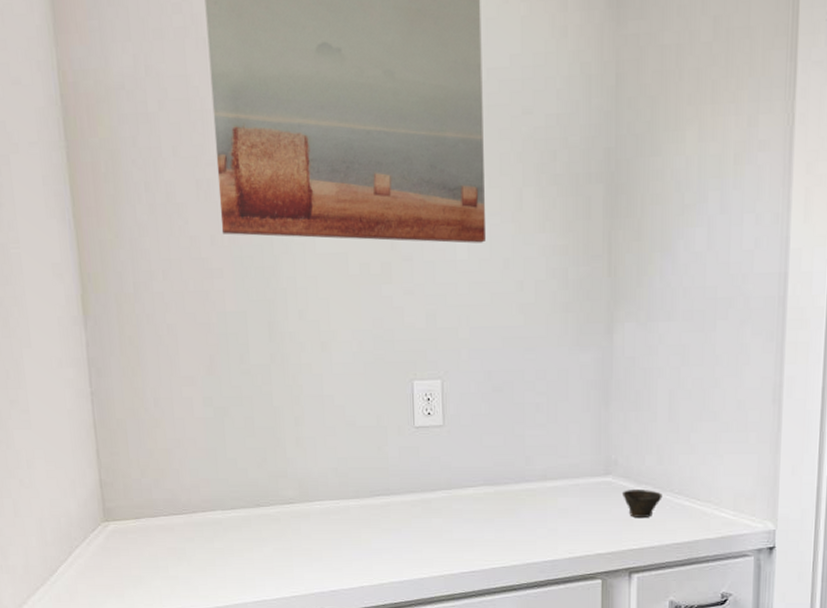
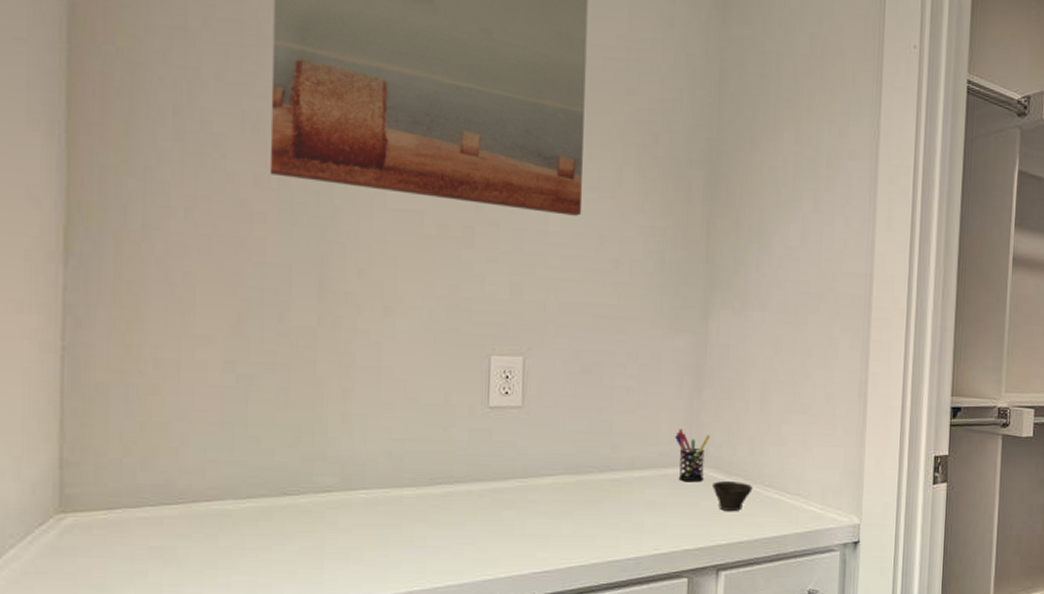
pen holder: none [585,441,619,491] -> present [675,429,711,482]

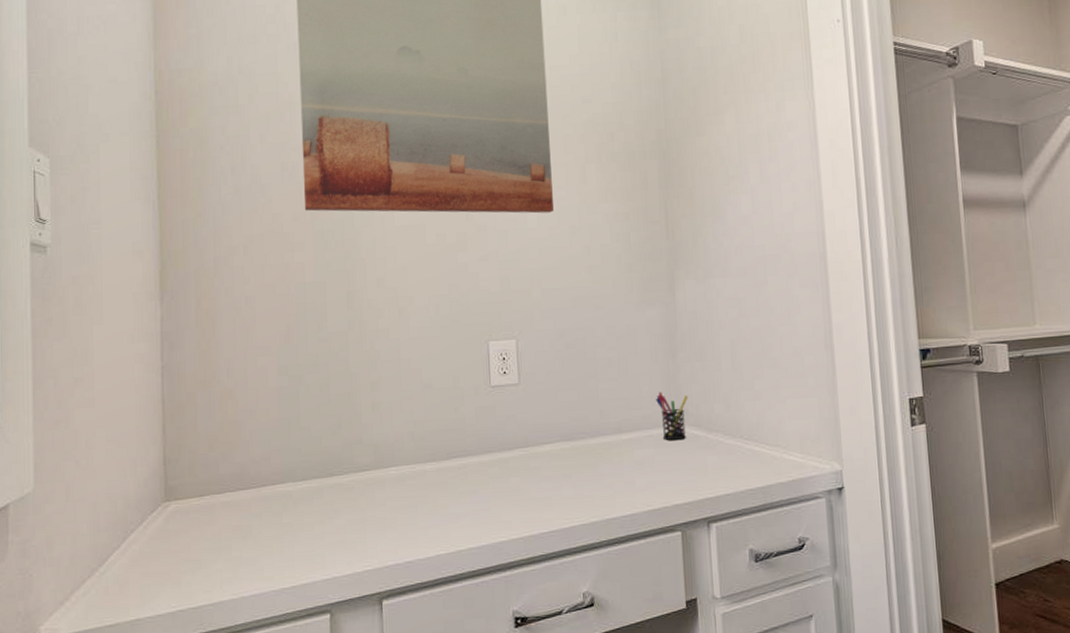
cup: present [711,481,753,512] -> none [694,437,733,466]

